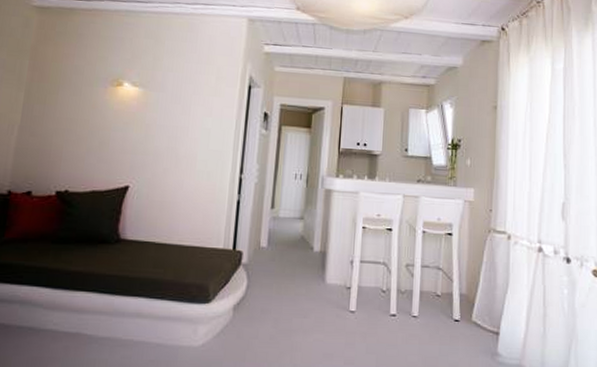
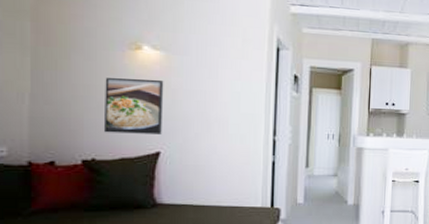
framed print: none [79,112,139,168] -> present [103,78,164,134]

